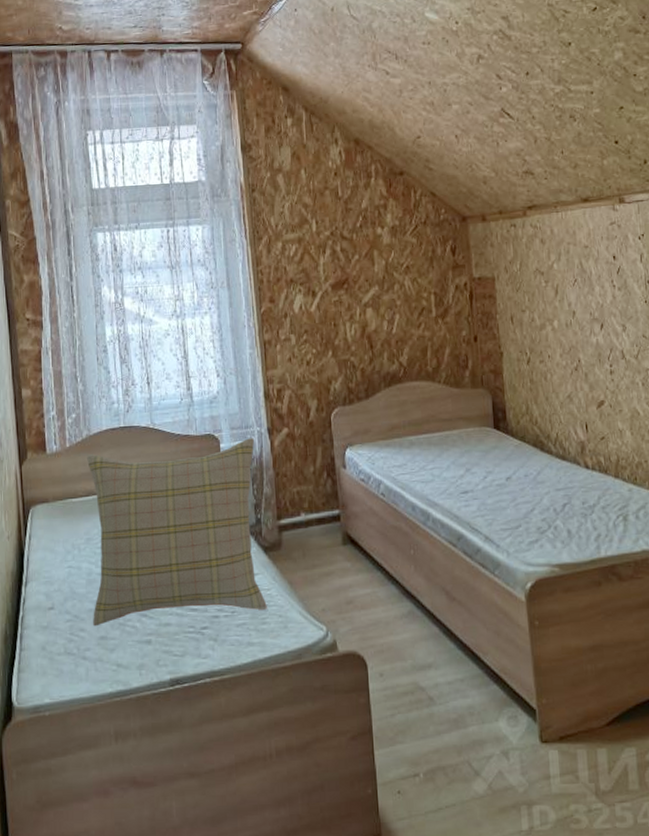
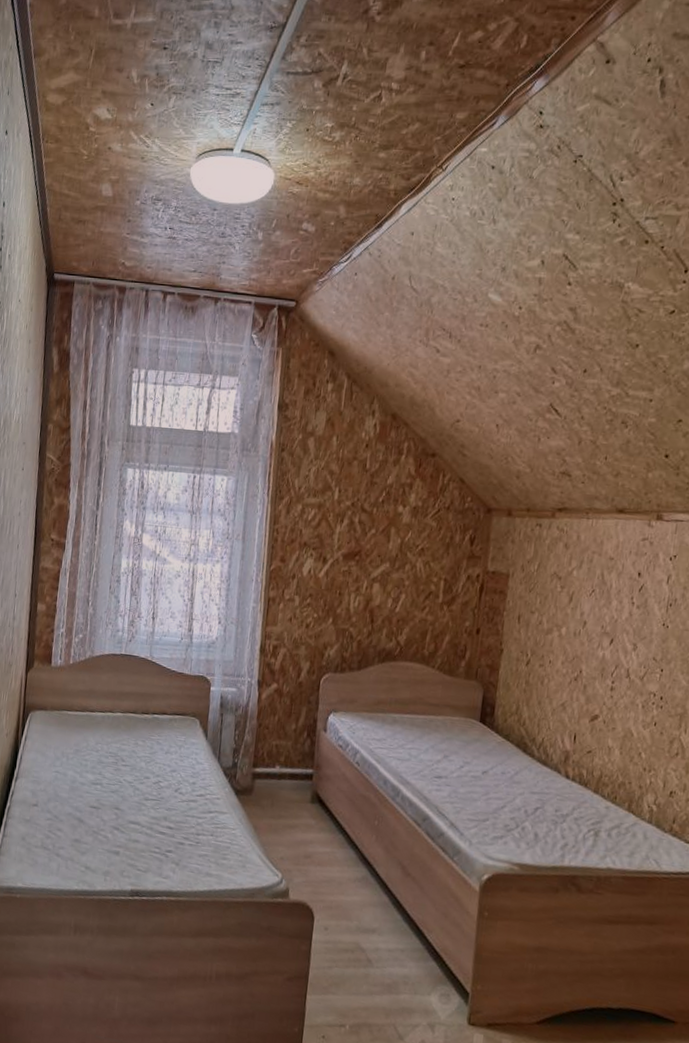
pillow: present [87,438,267,627] -> none [70,674,243,847]

